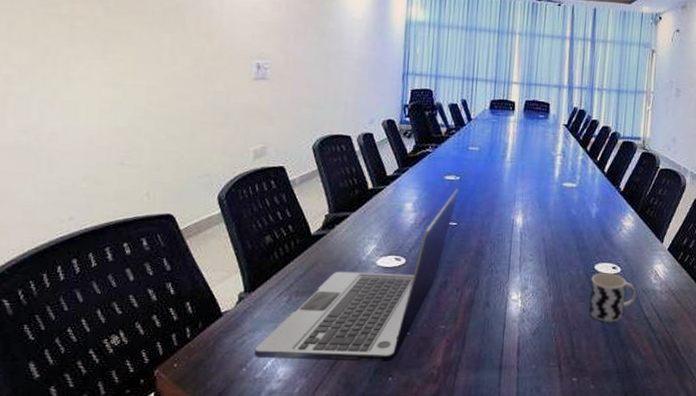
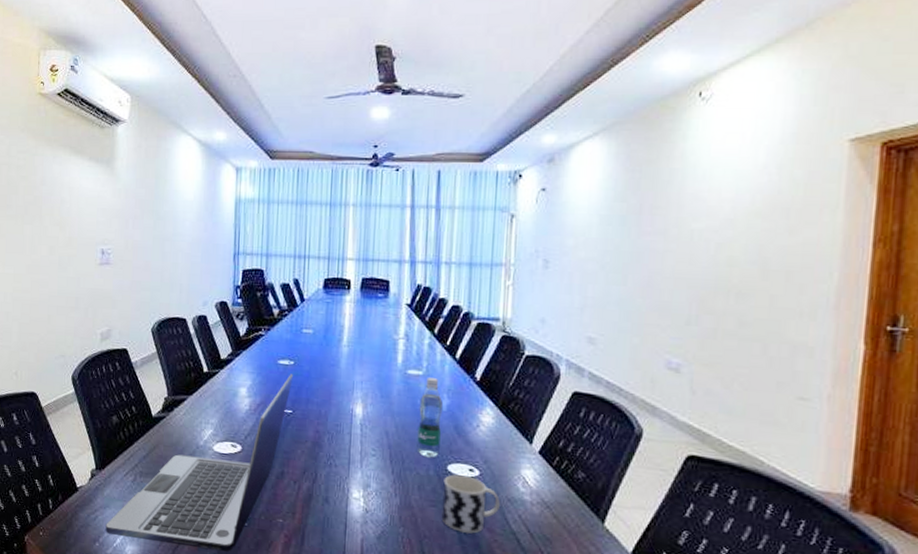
bottle: none [569,189,592,260] -> present [417,377,443,458]

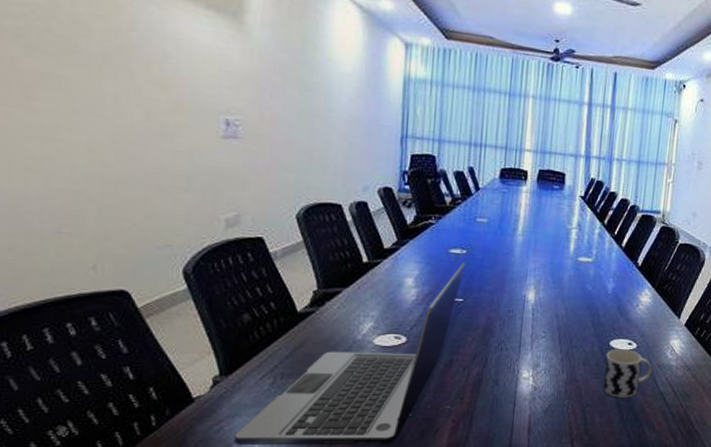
bottle: present [417,377,443,458] -> none [584,264,609,336]

